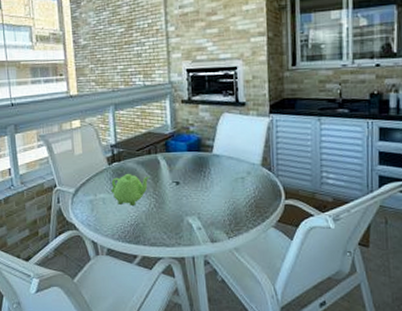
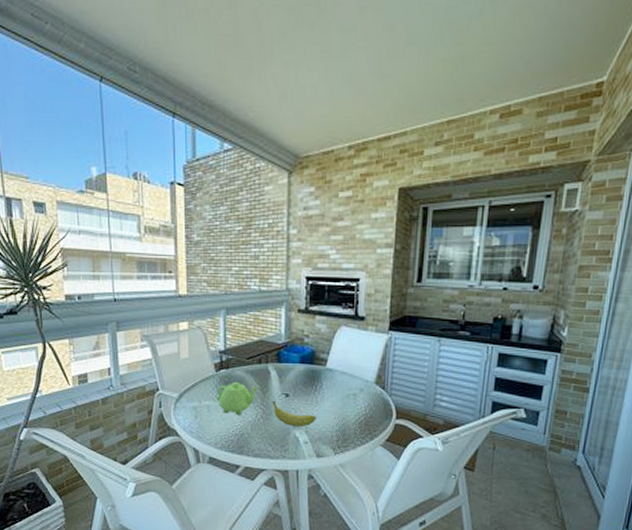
fruit: none [164,188,208,214] -> present [272,400,316,428]

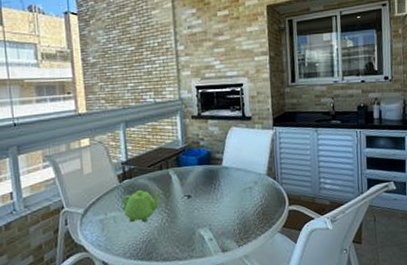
fruit: present [272,400,316,428] -> none [176,202,218,226]

